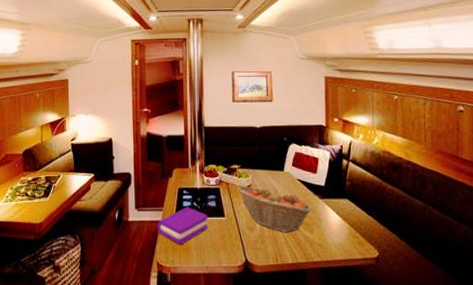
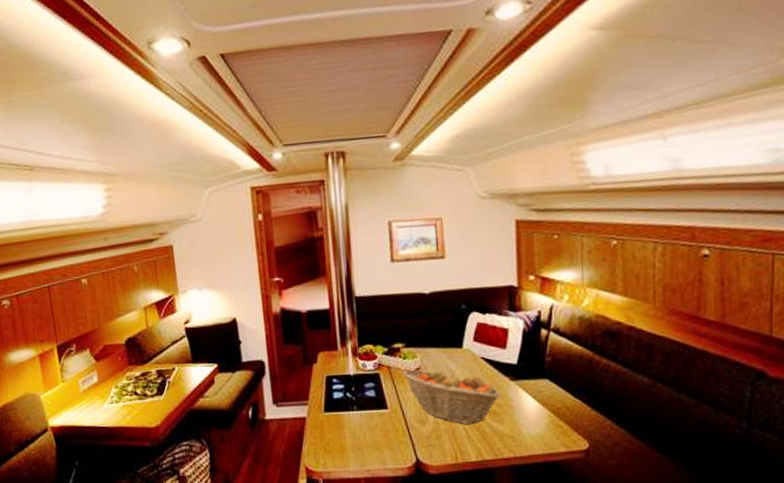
book: present [157,207,208,244] -> none [302,398,367,444]

